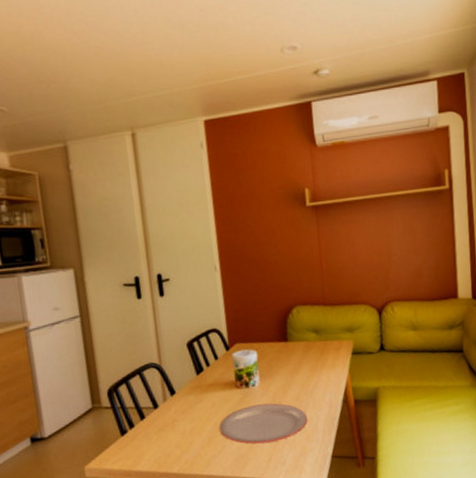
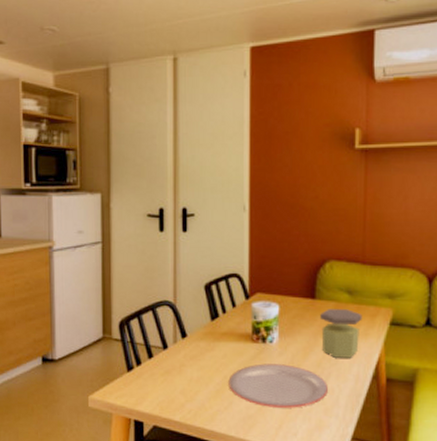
jar: none [293,346,329,390] -> present [320,309,363,358]

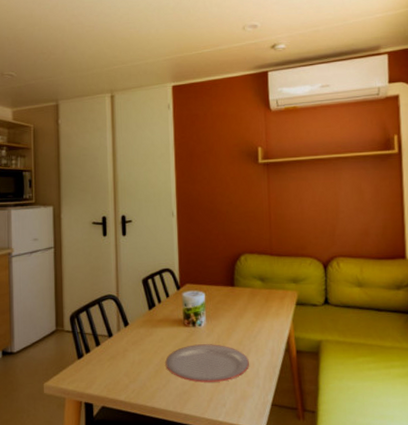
jar: present [320,309,363,358] -> none [239,294,274,336]

